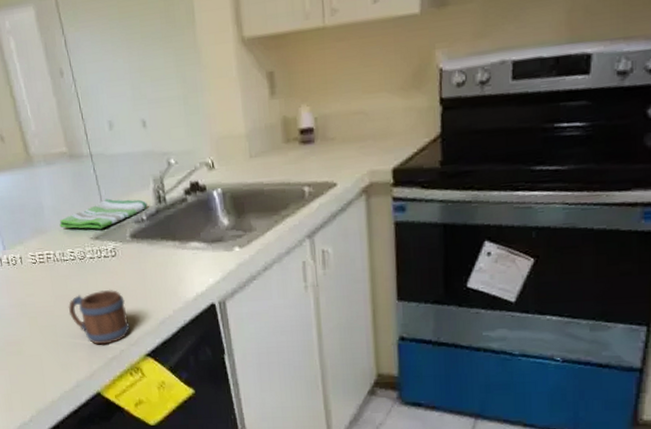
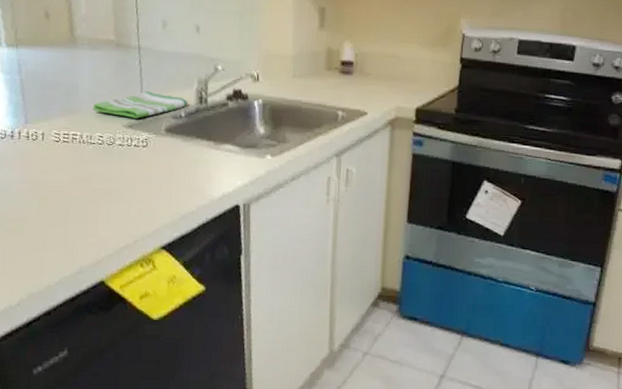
mug: present [68,289,131,345] -> none [85,178,150,233]

